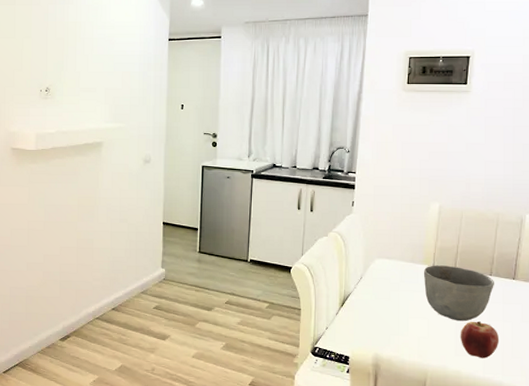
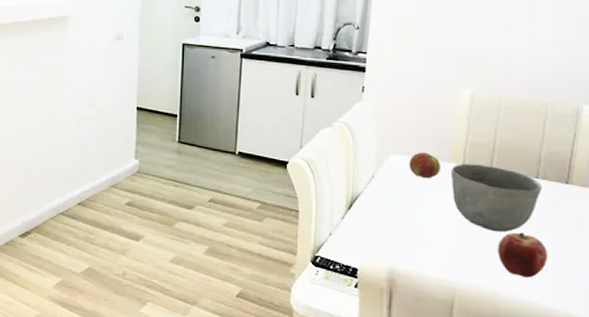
apple: none [390,256,415,278] -> present [409,152,440,178]

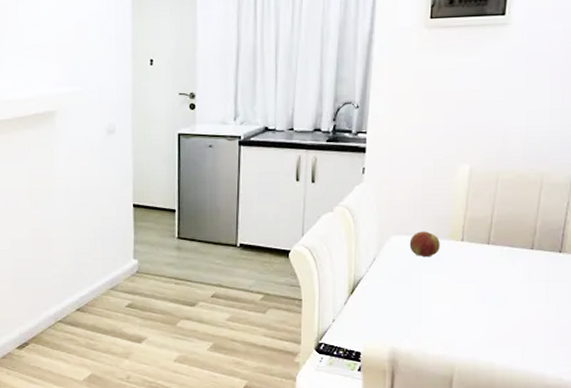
bowl: present [450,163,541,233] -> none [450,239,536,305]
apple: present [497,232,548,278] -> none [494,304,542,347]

